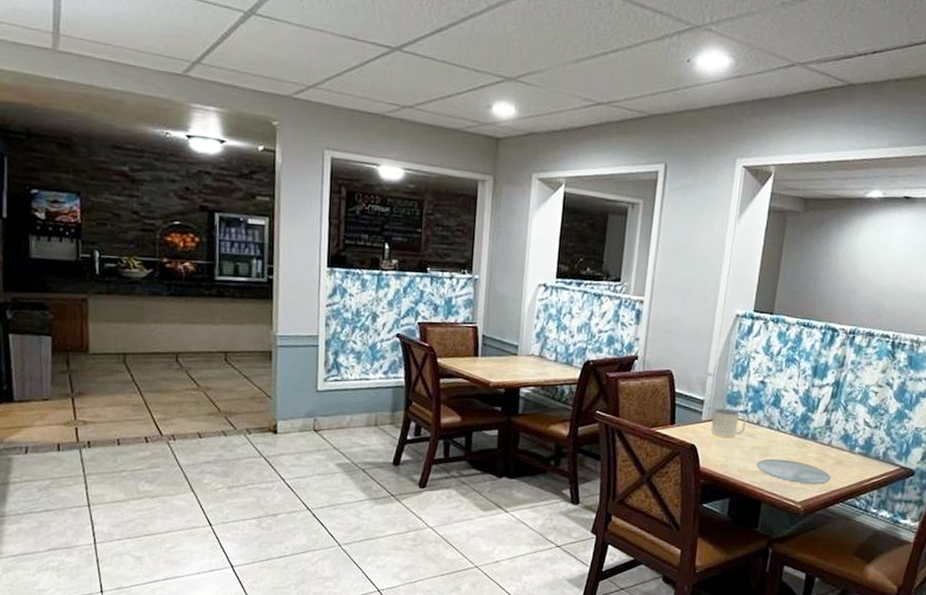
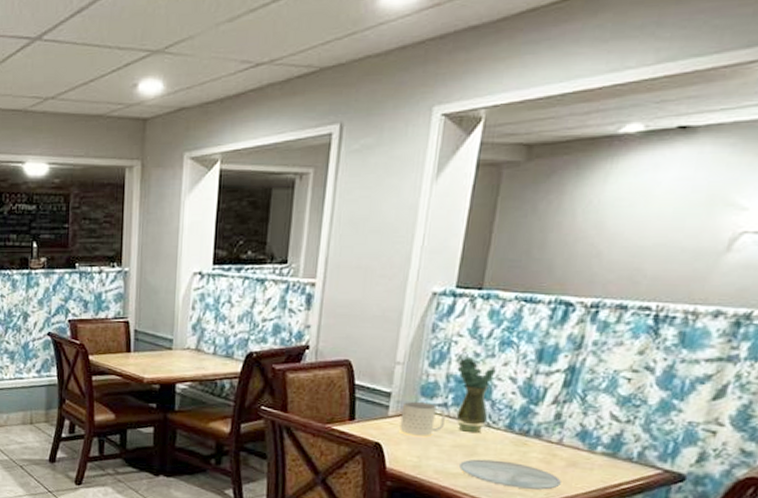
vase: none [754,367,784,437] -> present [455,353,496,434]

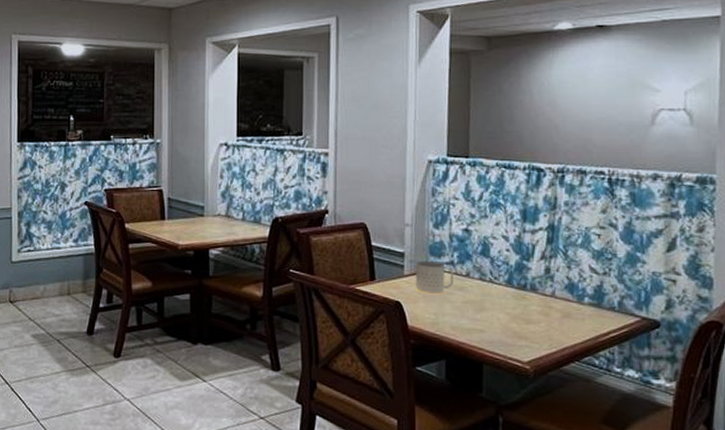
vase: present [455,353,496,434] -> none [456,215,490,289]
plate: present [459,459,561,490] -> none [472,314,560,341]

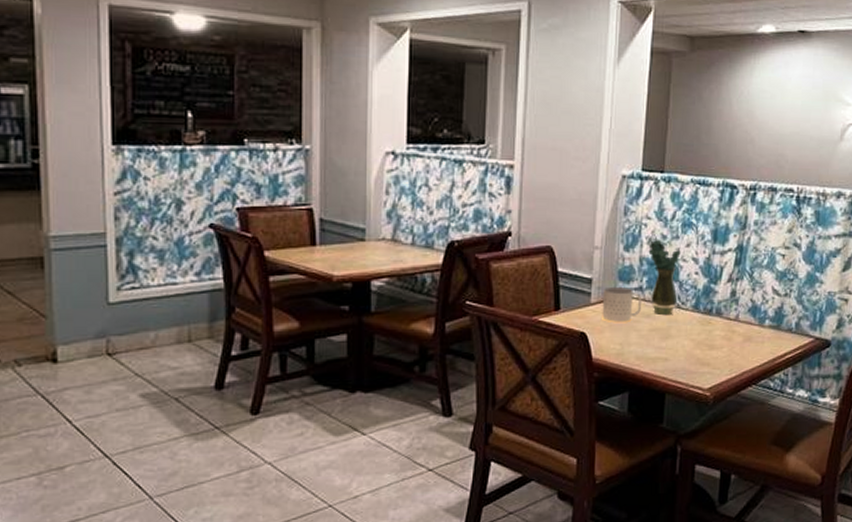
vase: none [456,215,490,289] -> present [647,236,681,316]

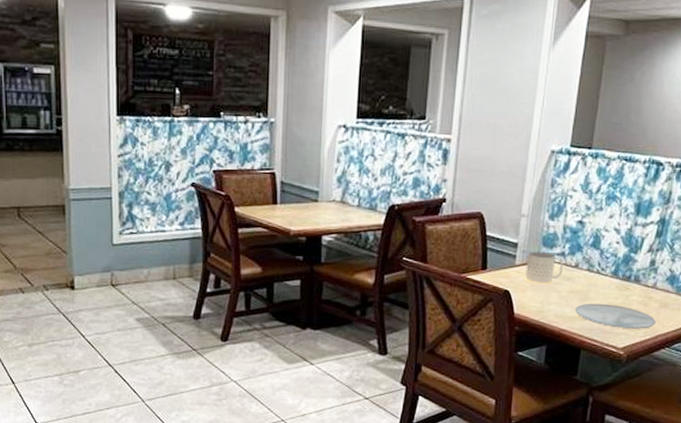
vase: present [647,236,681,316] -> none [571,206,604,280]
plate: none [657,341,741,367] -> present [575,303,656,329]

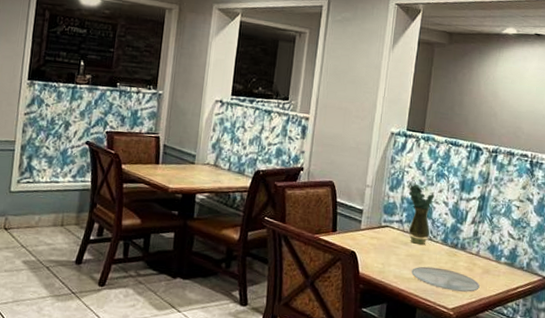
mug: present [525,251,564,283] -> none [369,217,402,247]
vase: none [571,206,604,280] -> present [408,181,435,245]

